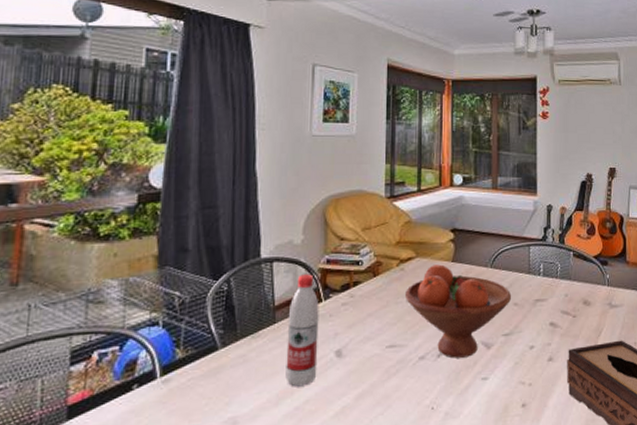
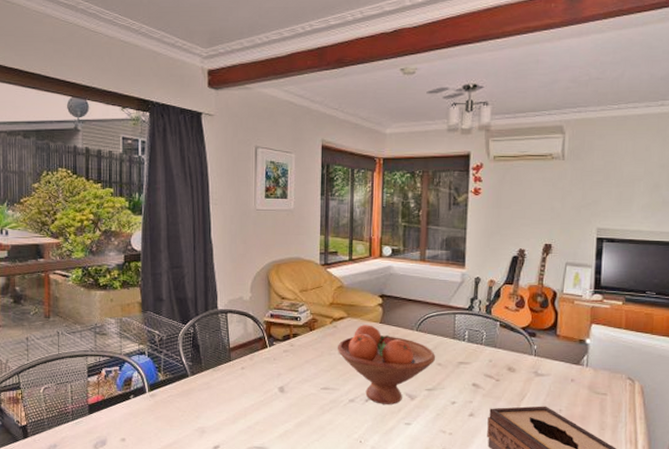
water bottle: present [285,274,319,387] -> none [240,325,265,411]

